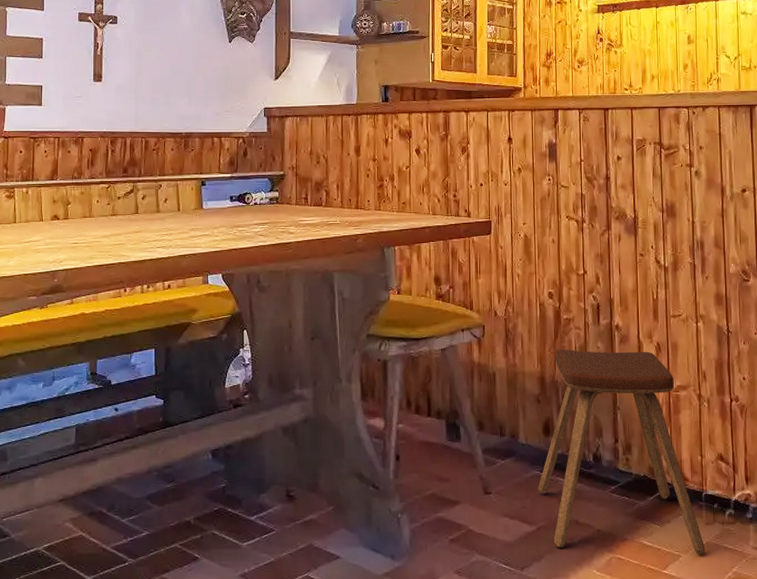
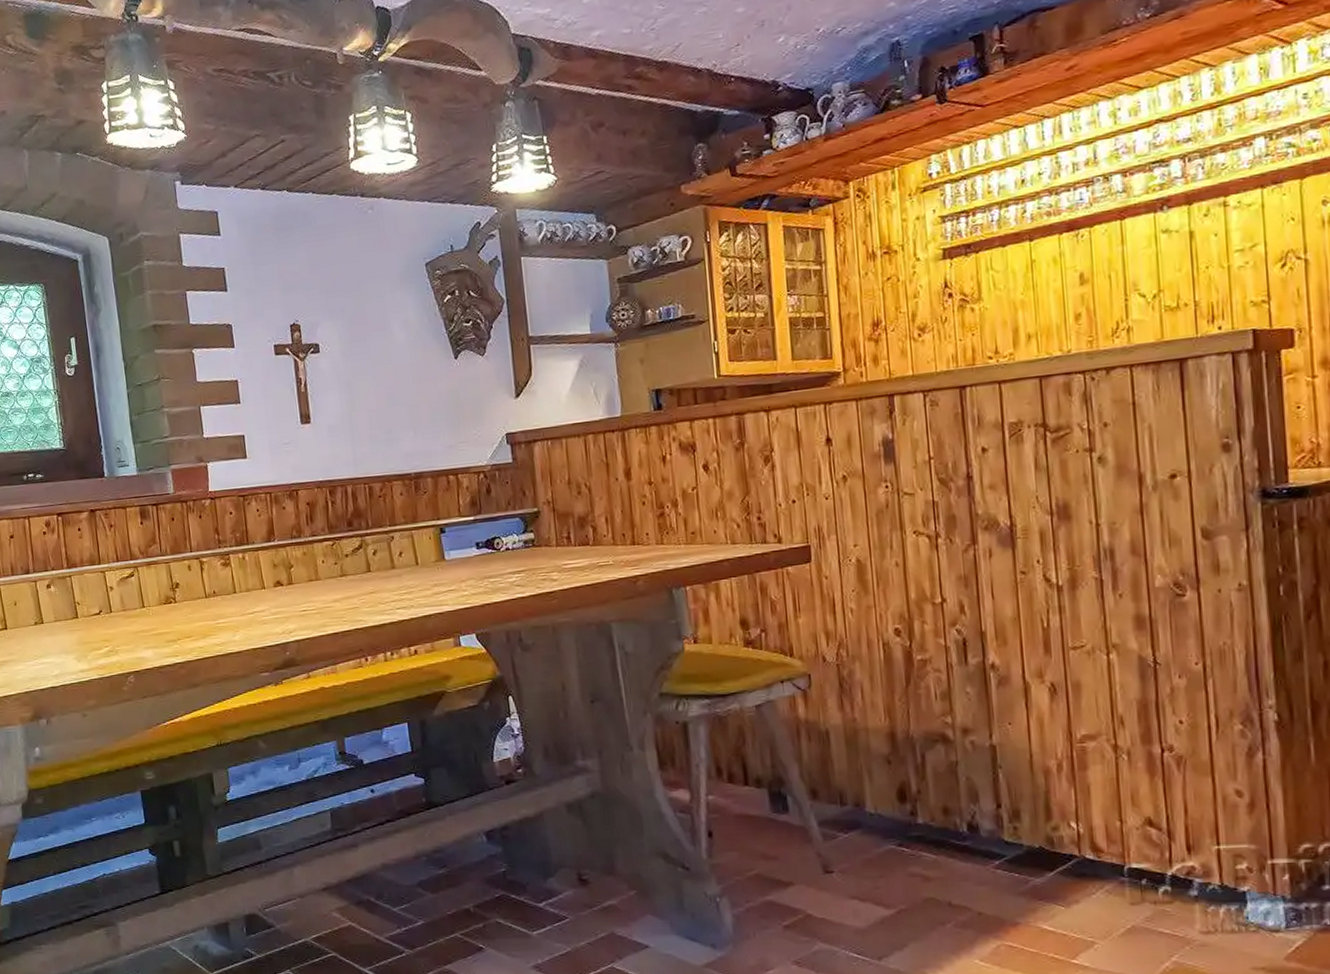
music stool: present [538,349,706,554] -> none [894,694,1131,940]

